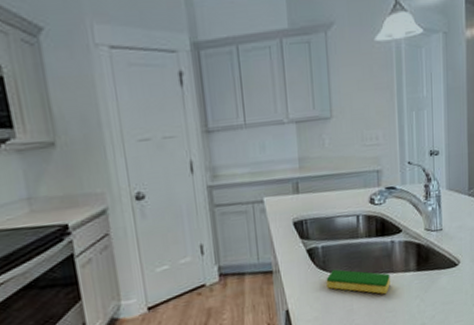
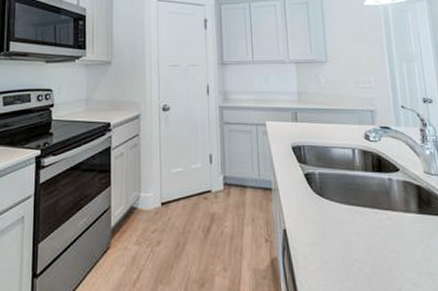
dish sponge: present [326,269,390,294] -> none [323,197,390,231]

